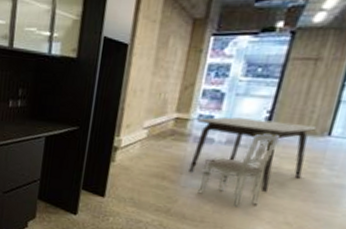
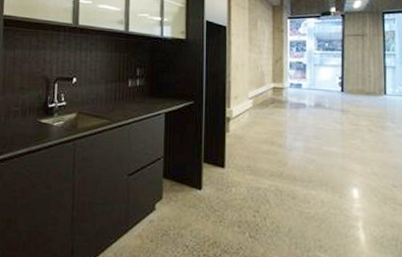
dining table: present [189,117,317,193] -> none [288,84,376,148]
dining chair: present [198,132,280,208] -> none [301,95,353,164]

